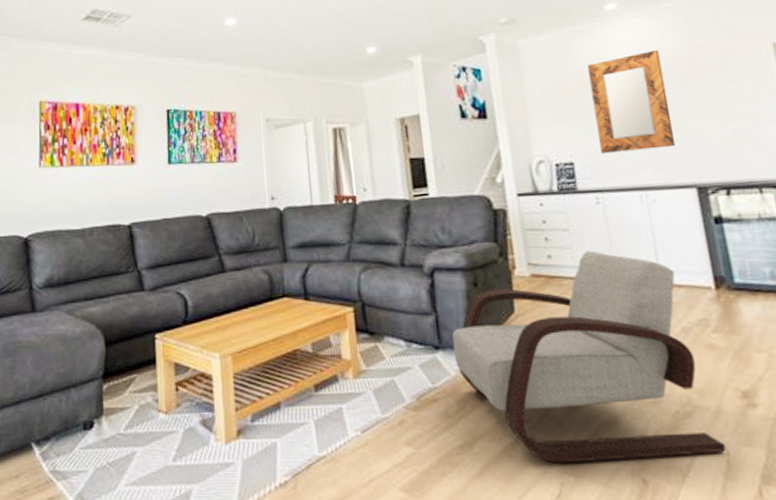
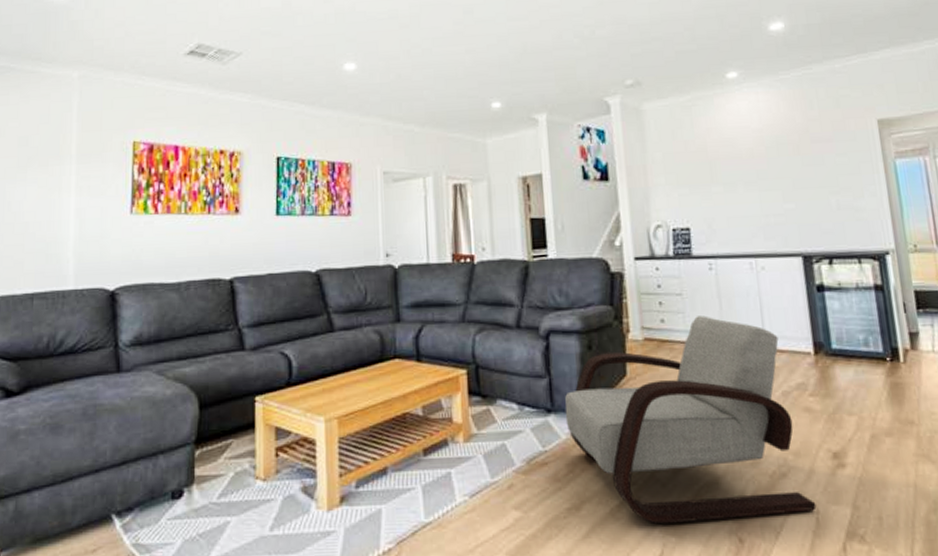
home mirror: present [587,49,676,153] -> none [707,120,786,220]

